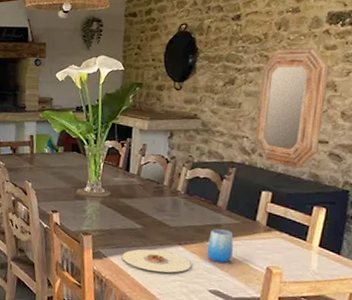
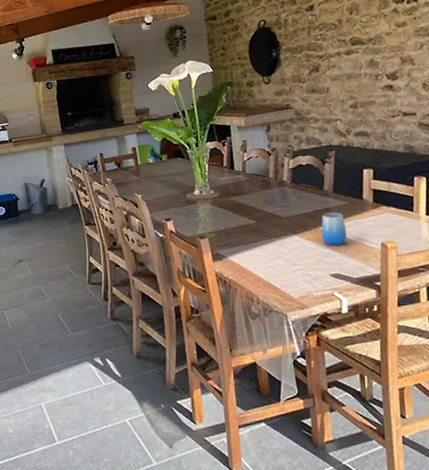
plate: present [122,249,191,273] -> none [241,242,309,264]
home mirror: present [255,47,329,168] -> none [343,27,408,143]

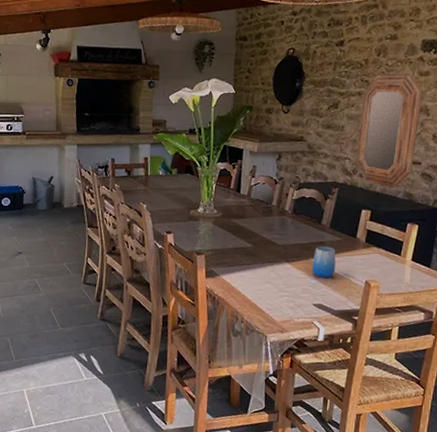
home mirror: none [343,27,408,143] -> present [356,73,423,188]

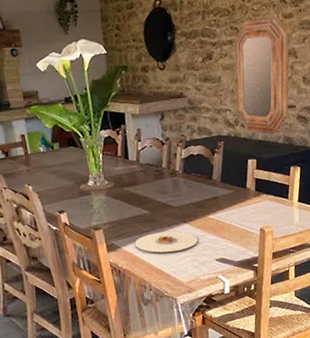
plate: none [233,267,297,289] -> present [134,231,198,253]
cup: present [311,246,336,278] -> none [209,201,231,232]

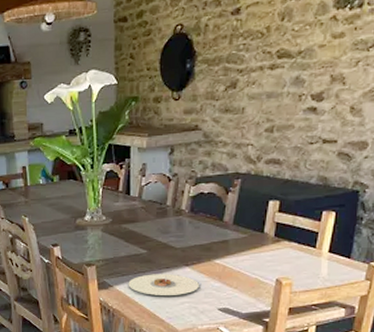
home mirror: present [234,17,289,134] -> none [260,37,337,173]

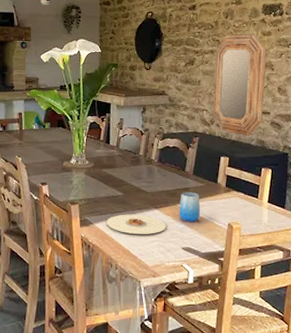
cup: none [214,245,241,279] -> present [178,192,200,222]
home mirror: none [260,37,337,173] -> present [213,33,266,136]

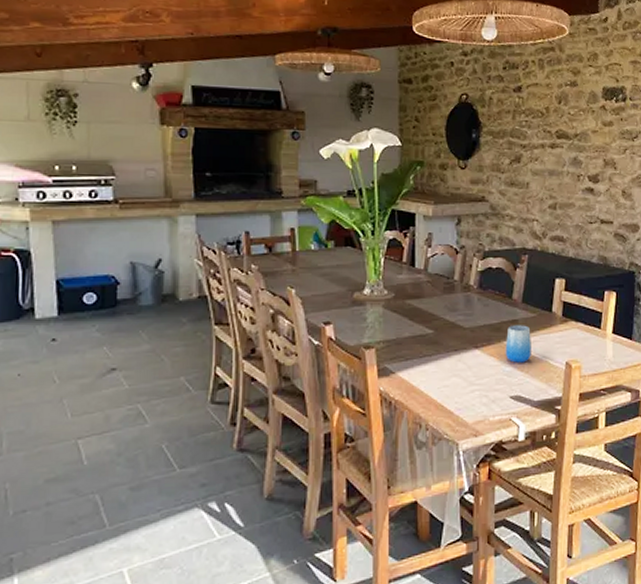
plate: present [106,214,166,234] -> none [412,357,489,383]
home mirror: present [213,33,266,136] -> none [544,123,608,251]

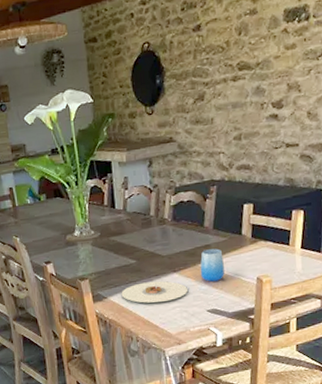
plate: none [412,357,489,383] -> present [121,281,188,303]

